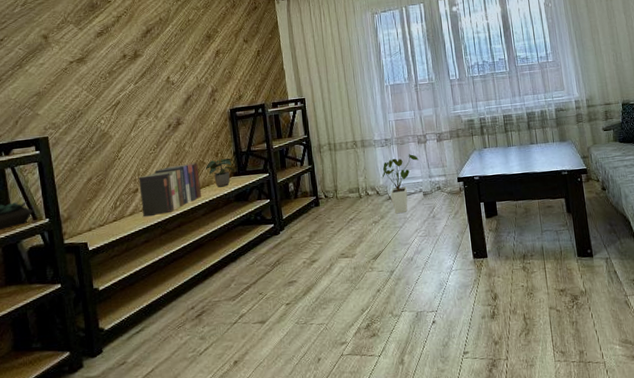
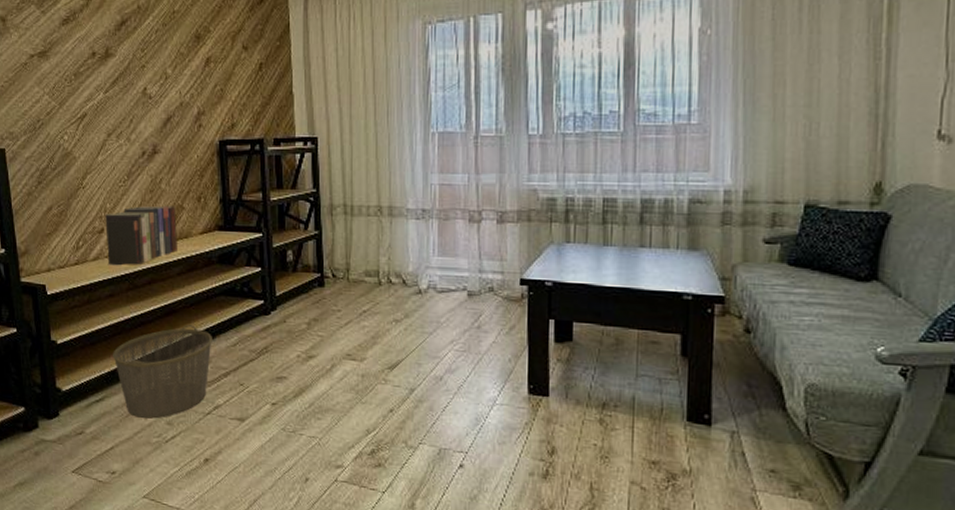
basket: none [150,253,234,339] -> present [113,325,212,419]
potted plant: present [205,158,235,188] -> none [184,205,220,242]
house plant: present [382,153,418,214] -> none [412,234,467,316]

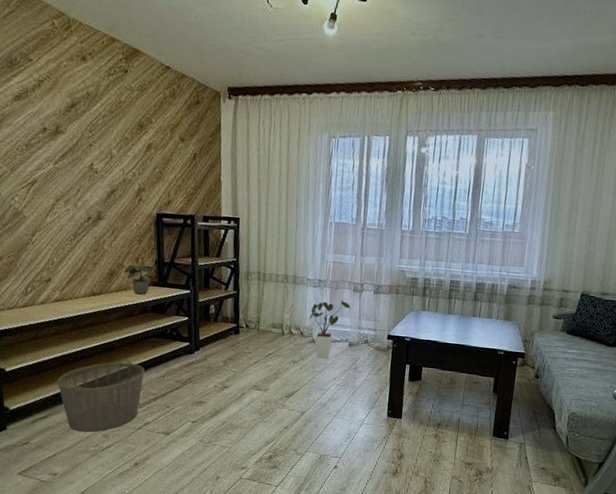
books: present [105,205,177,266] -> none [52,262,117,310]
potted plant: none [184,205,220,242] -> present [123,265,155,295]
house plant: none [412,234,467,316] -> present [309,300,351,359]

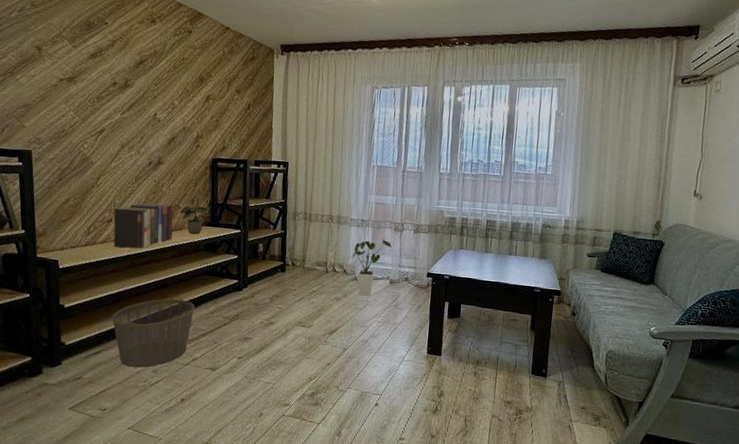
books: none [52,262,117,310] -> present [113,203,173,249]

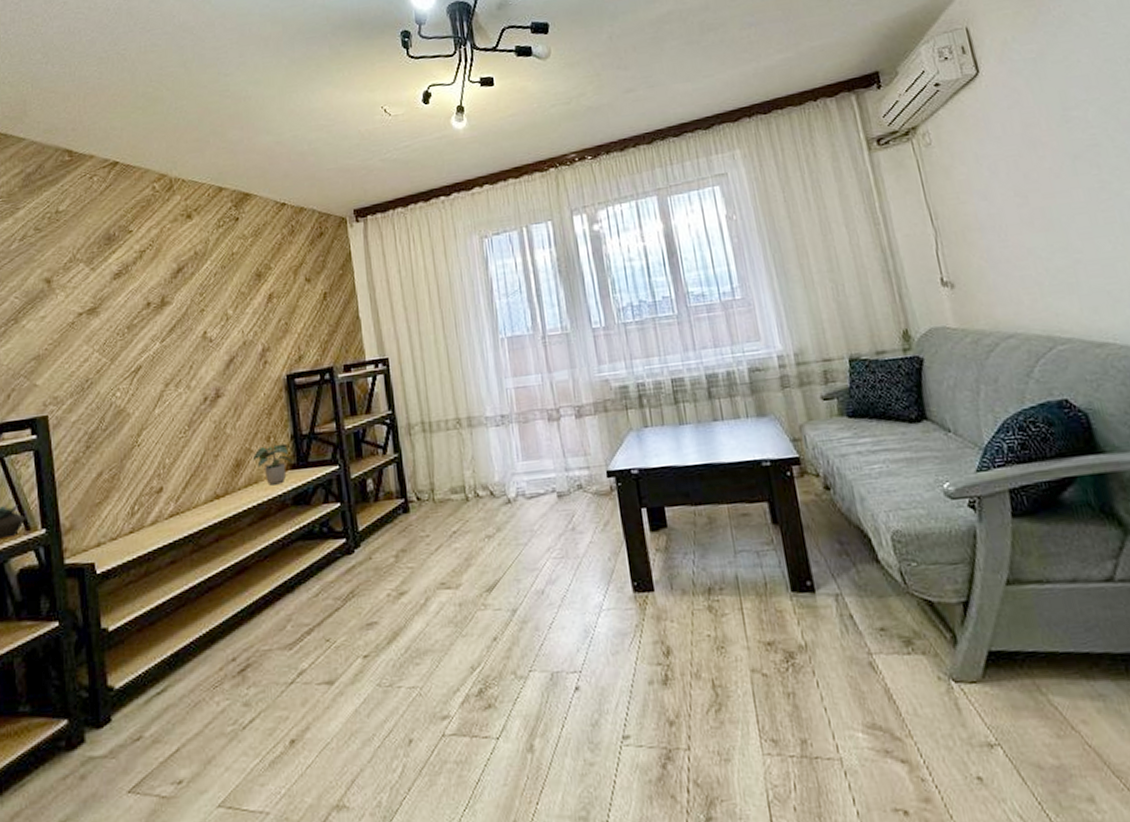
basket: present [112,296,195,368] -> none [176,580,291,705]
books: present [113,203,173,249] -> none [164,450,247,528]
house plant: present [352,239,392,296] -> none [497,435,549,525]

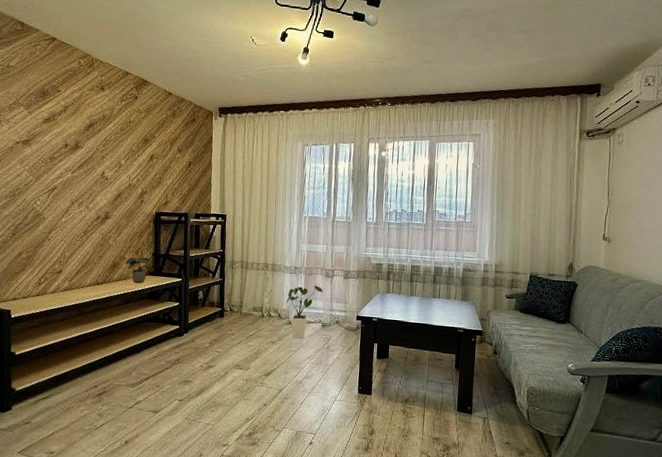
house plant: none [497,435,549,525] -> present [286,284,323,339]

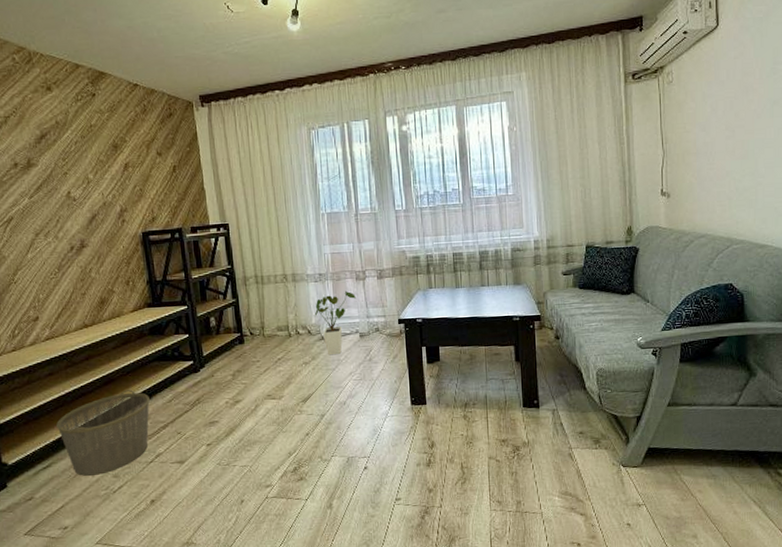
basket: none [60,342,139,412] -> present [56,390,150,476]
potted plant: present [124,257,152,283] -> none [114,287,148,319]

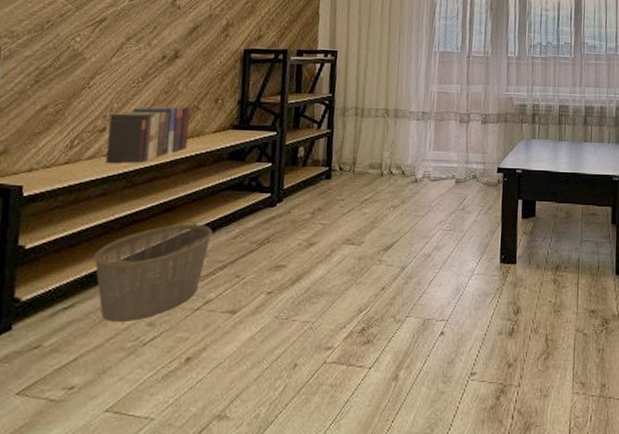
books: none [39,290,111,348] -> present [105,105,191,164]
house plant: present [314,290,356,356] -> none [411,132,457,201]

